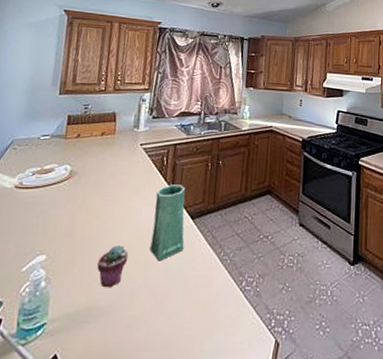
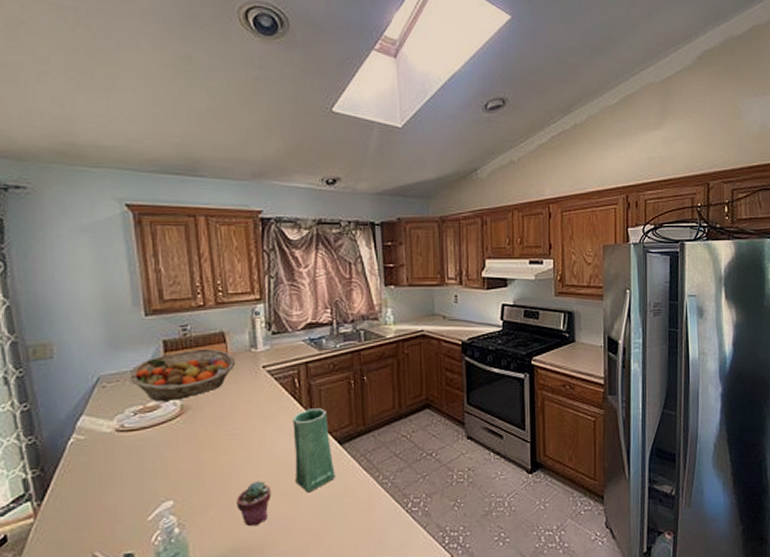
fruit basket: none [36,124,121,166] -> present [130,348,236,401]

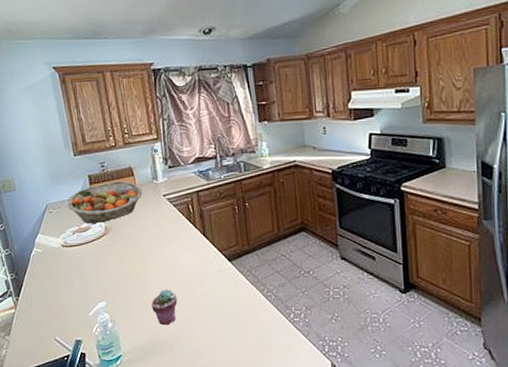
vase: present [293,408,335,493] -> none [190,230,227,301]

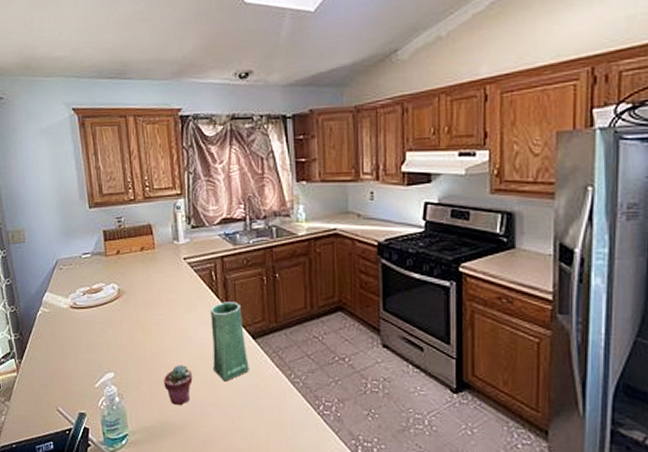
fruit basket: present [67,181,143,223] -> none [79,239,161,284]
vase: none [190,230,227,301] -> present [210,302,249,382]

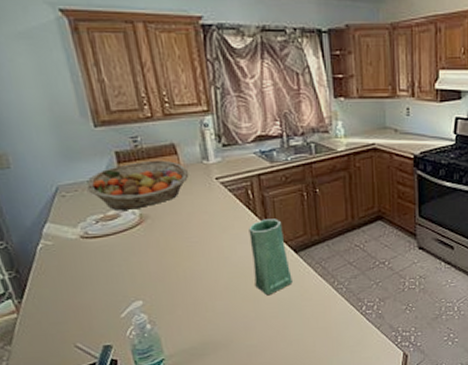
fruit basket: none [79,239,161,284] -> present [87,160,189,210]
potted succulent: present [163,365,193,406] -> none [200,284,234,325]

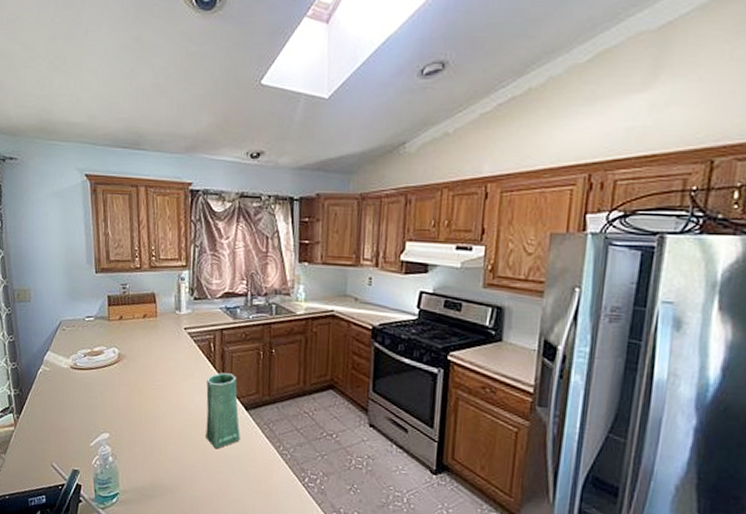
fruit basket: present [87,160,189,210] -> none [83,306,163,349]

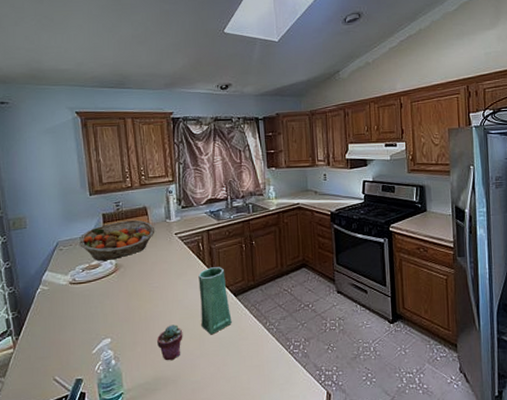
fruit basket: none [83,306,163,349] -> present [79,220,155,261]
potted succulent: none [156,430,185,469] -> present [156,324,183,361]

